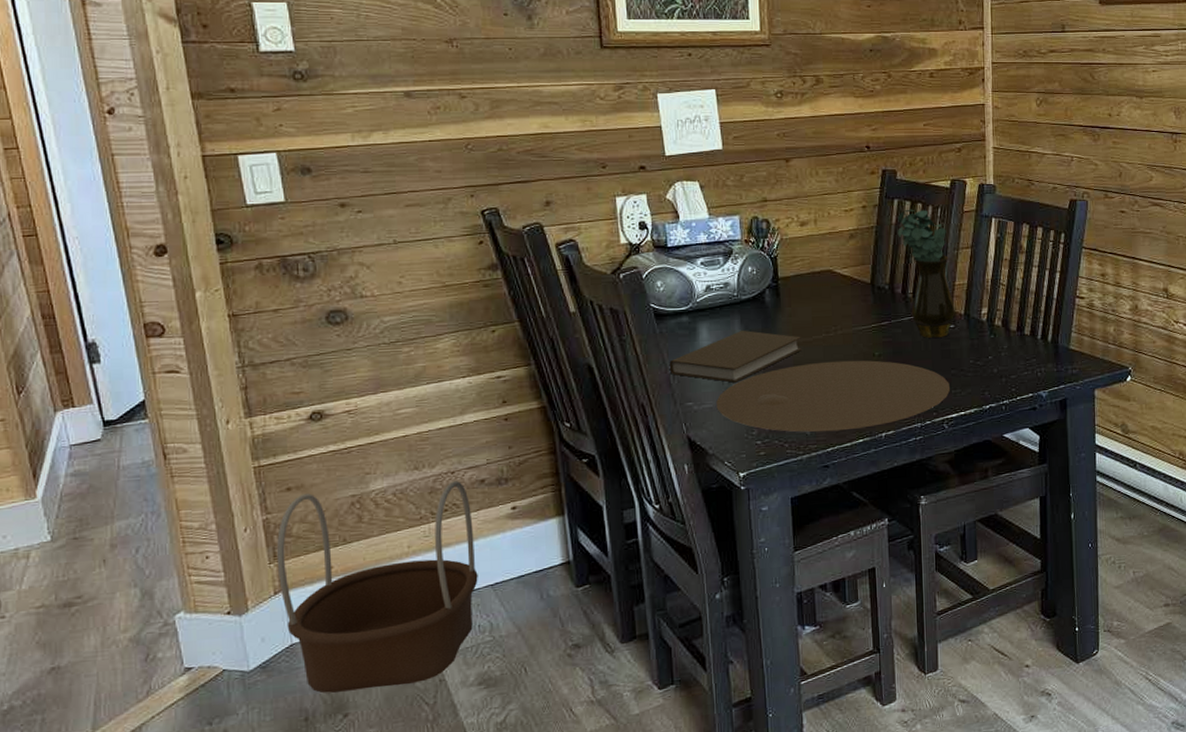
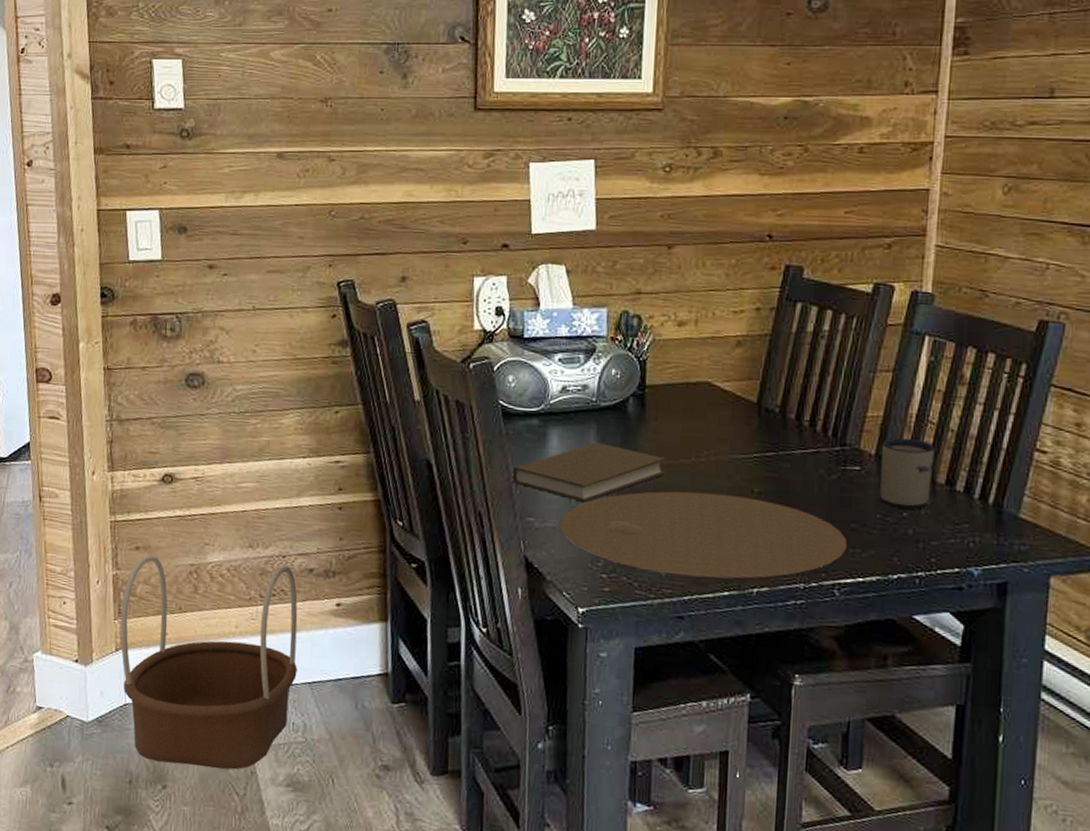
vase: present [897,205,955,338] -> none [798,311,864,481]
mug: none [968,299,1007,353] -> present [880,438,935,509]

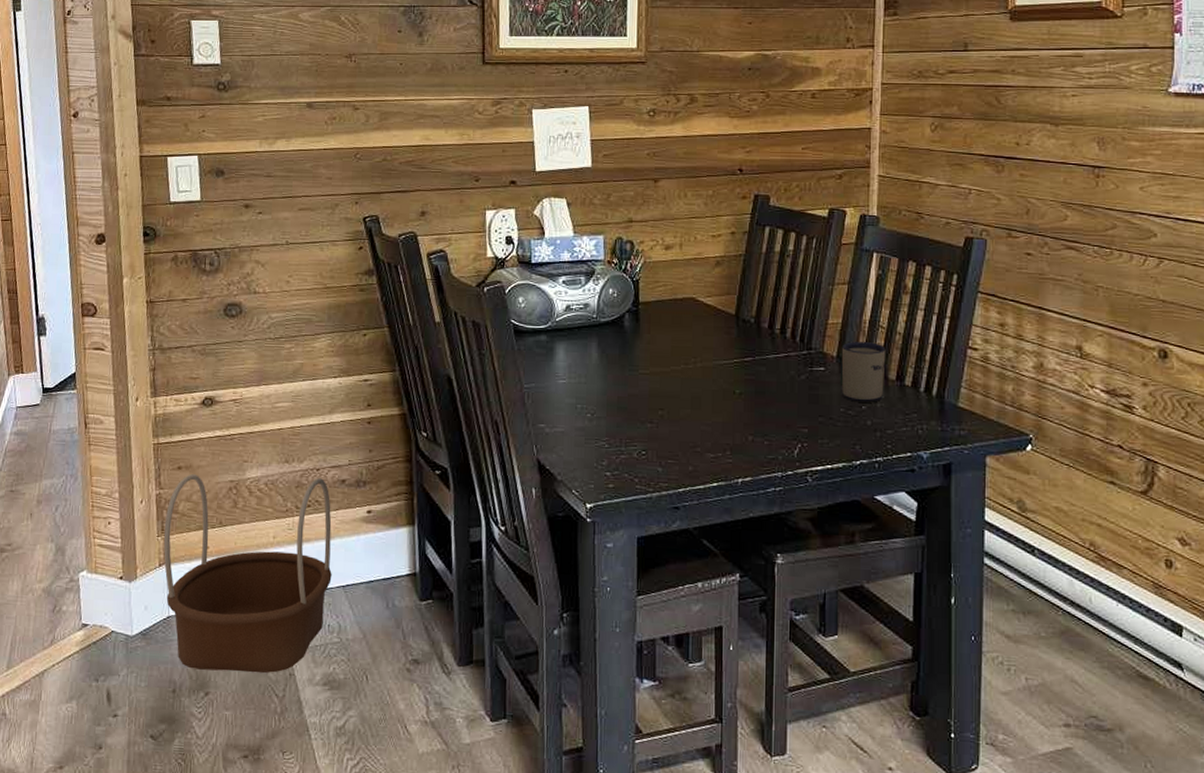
book: present [512,443,666,502] -> none [524,354,659,408]
placemat: present [560,491,848,579] -> none [568,395,817,471]

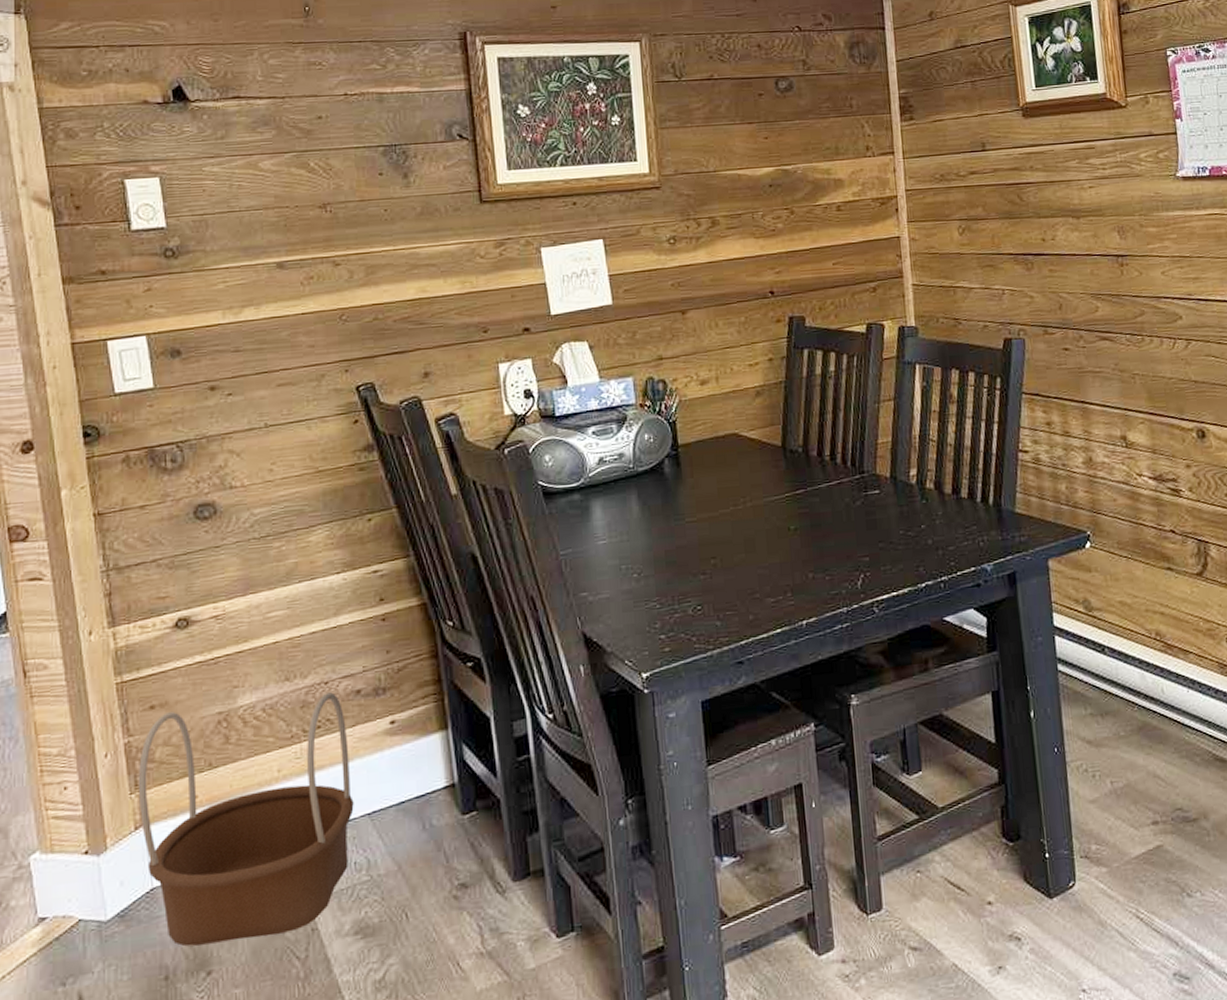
mug: present [841,342,886,403] -> none [894,457,941,522]

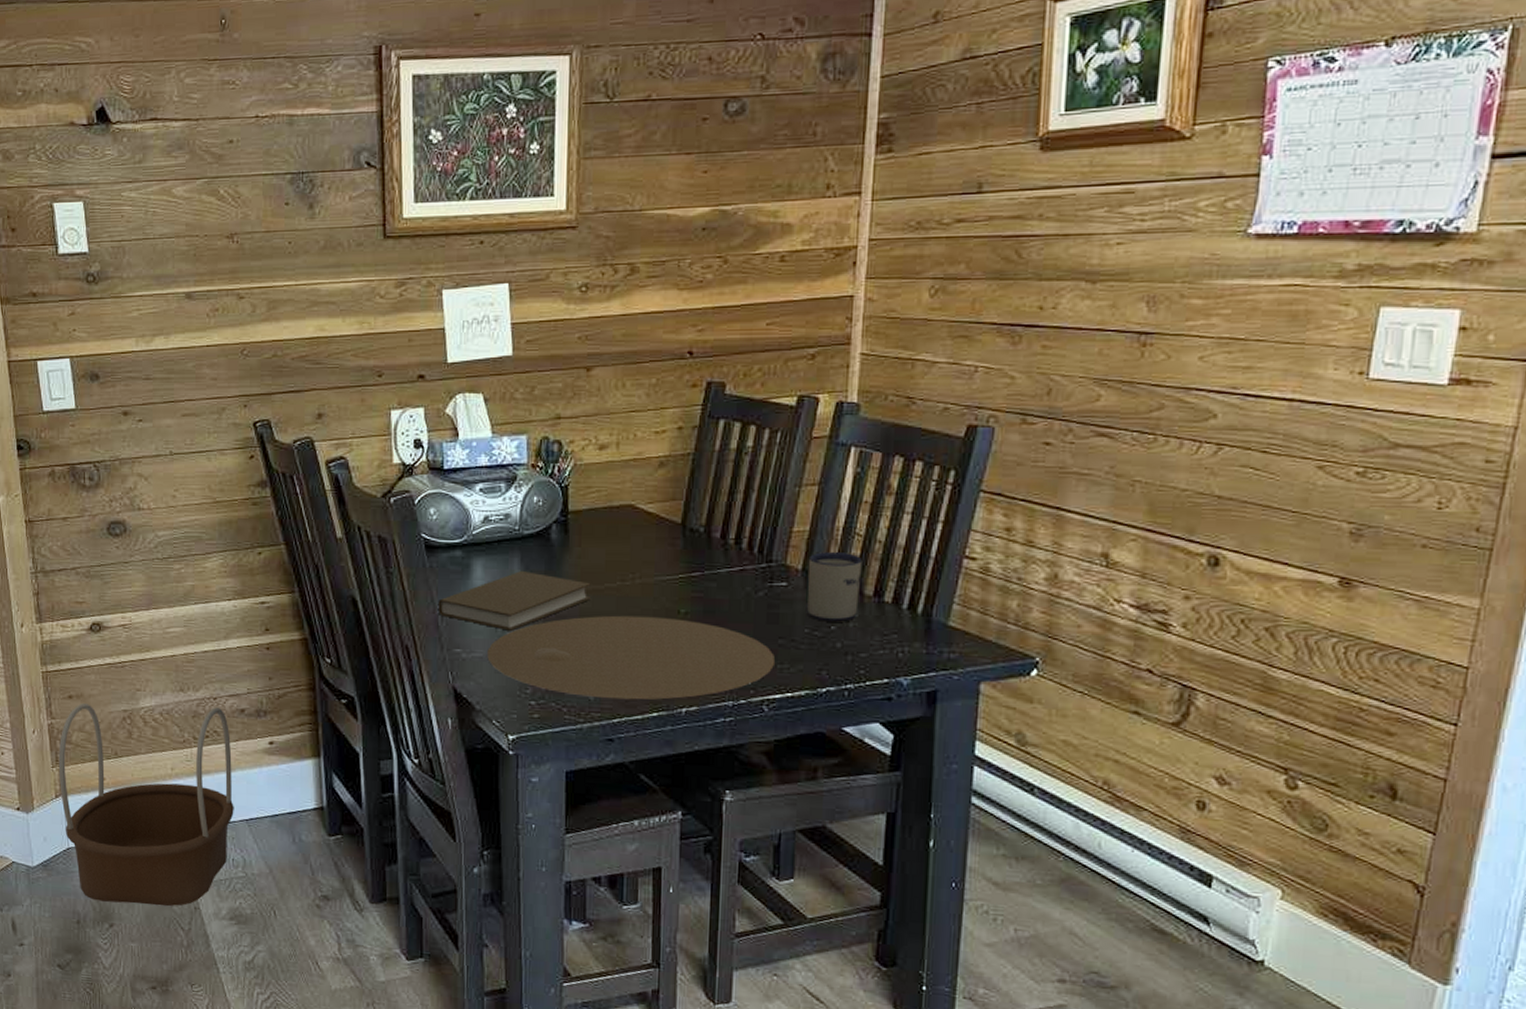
book: none [560,507,707,568] -> present [437,571,591,631]
placemat: none [613,535,879,623] -> present [487,615,776,700]
mug: none [894,457,941,522] -> present [807,552,863,622]

